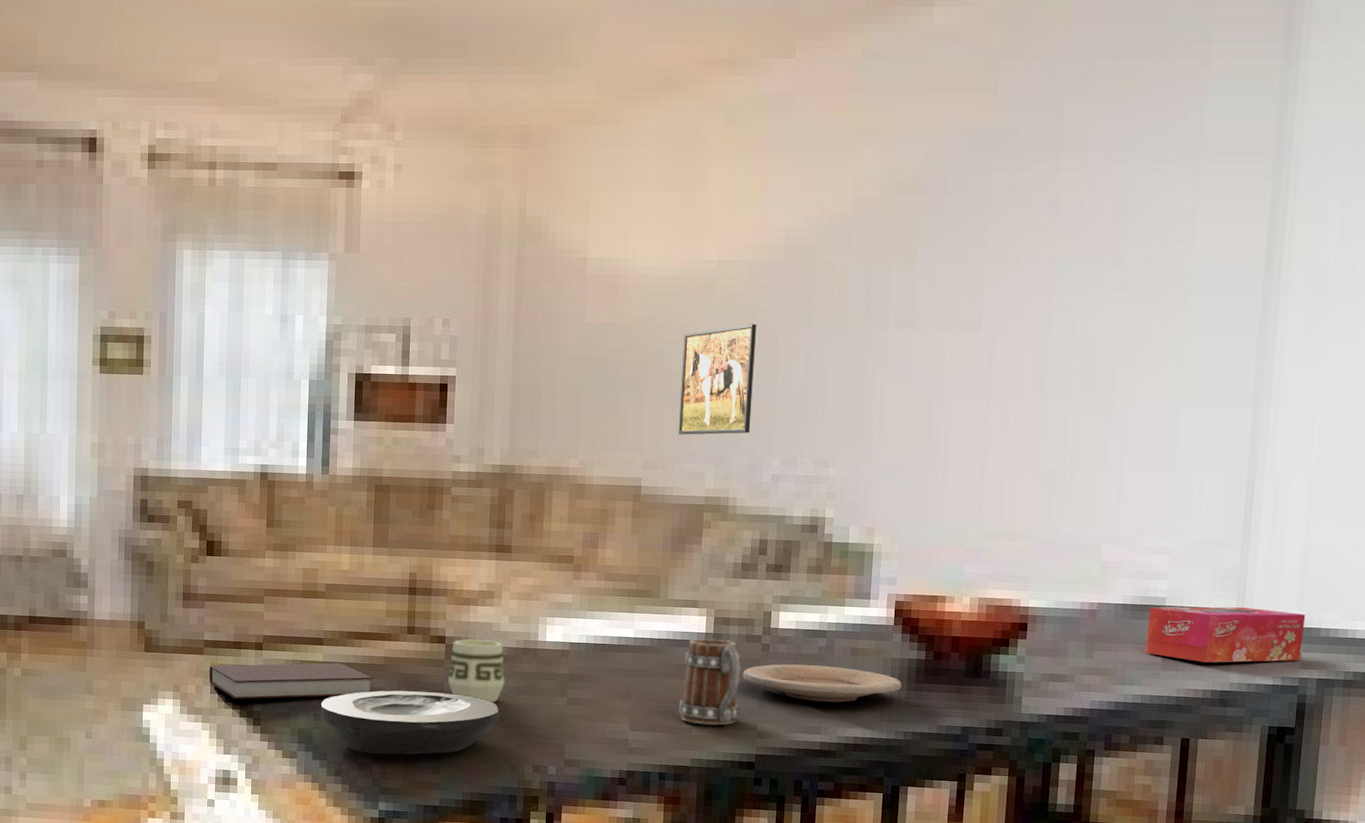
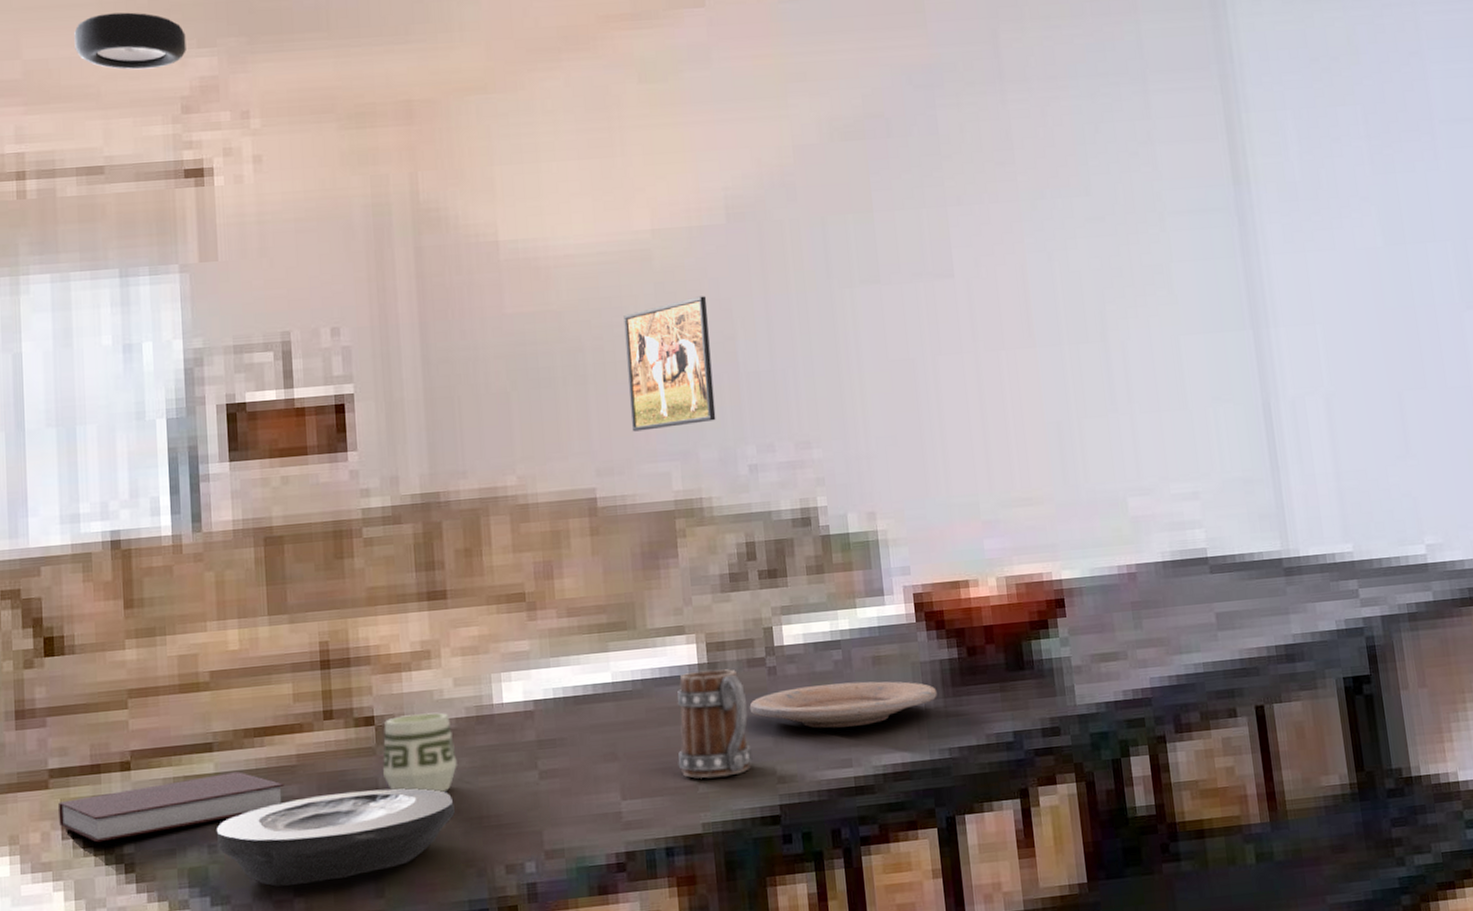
ceiling light: none [261,29,350,81] -> present [74,12,186,70]
tissue box: present [1145,606,1306,663] -> none [1191,545,1359,616]

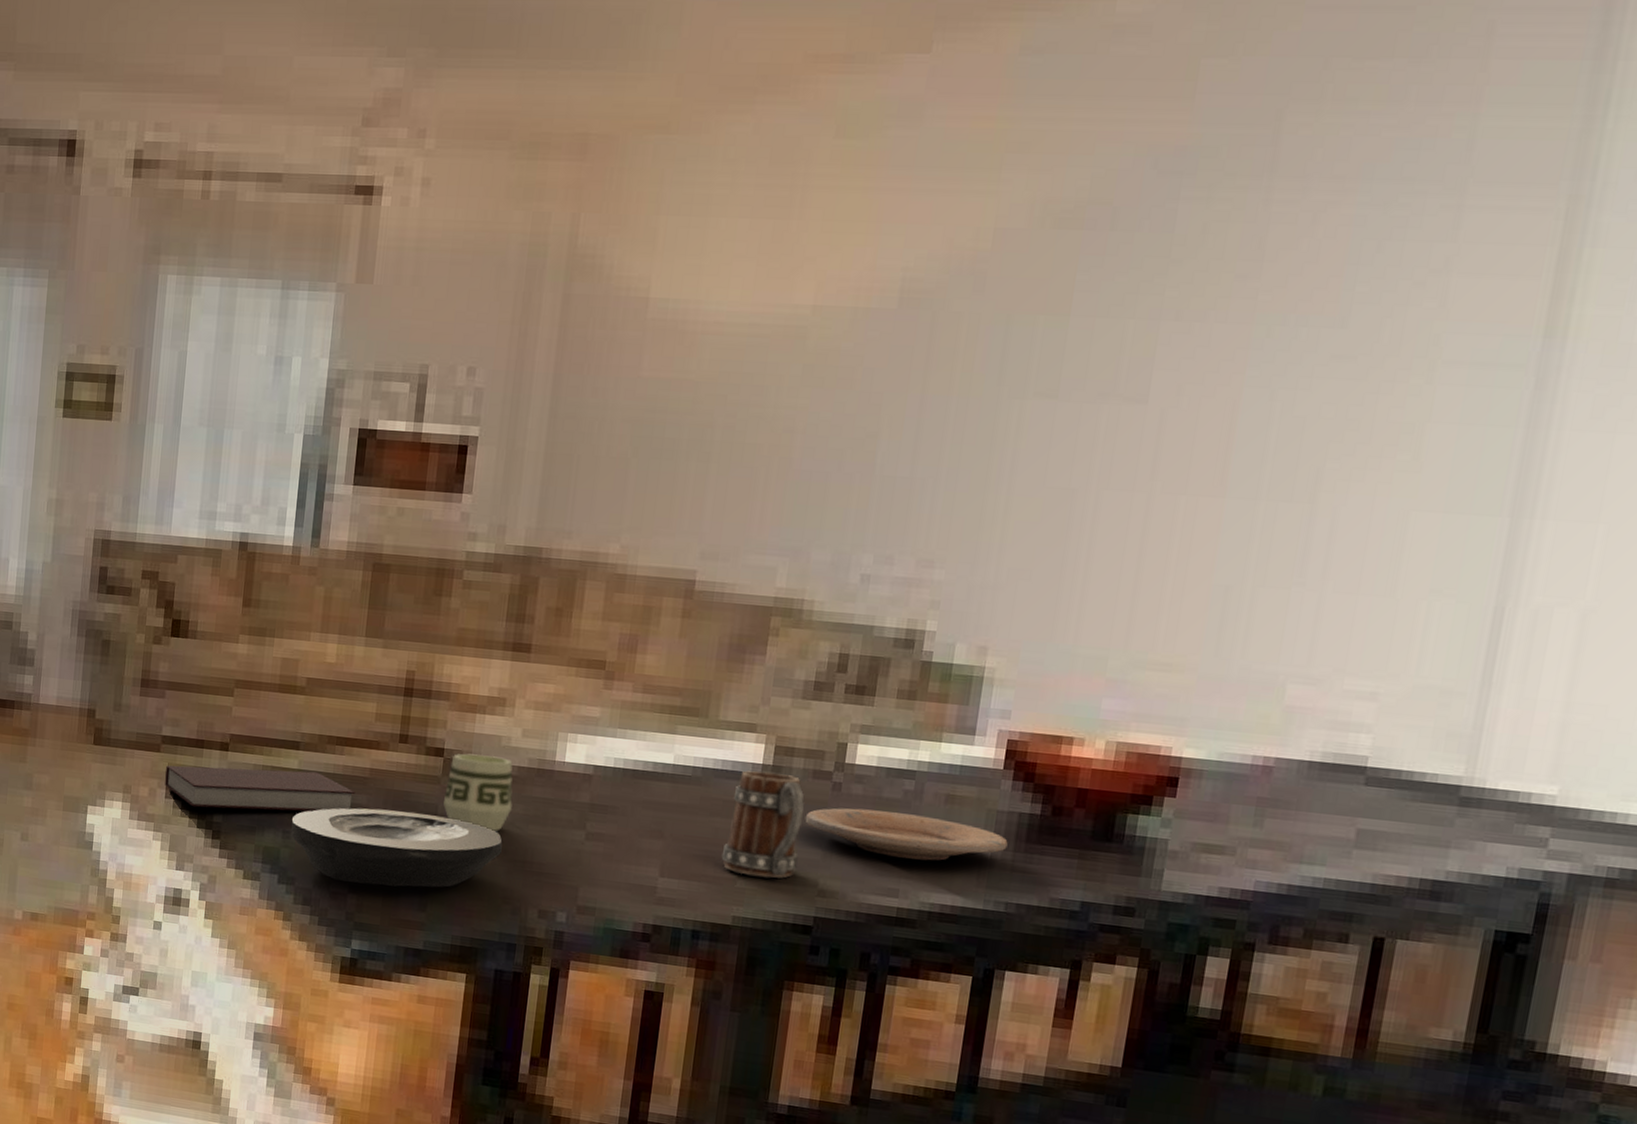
ceiling light: present [74,12,186,70] -> none [272,12,378,75]
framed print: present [623,296,716,432] -> none [747,385,857,522]

